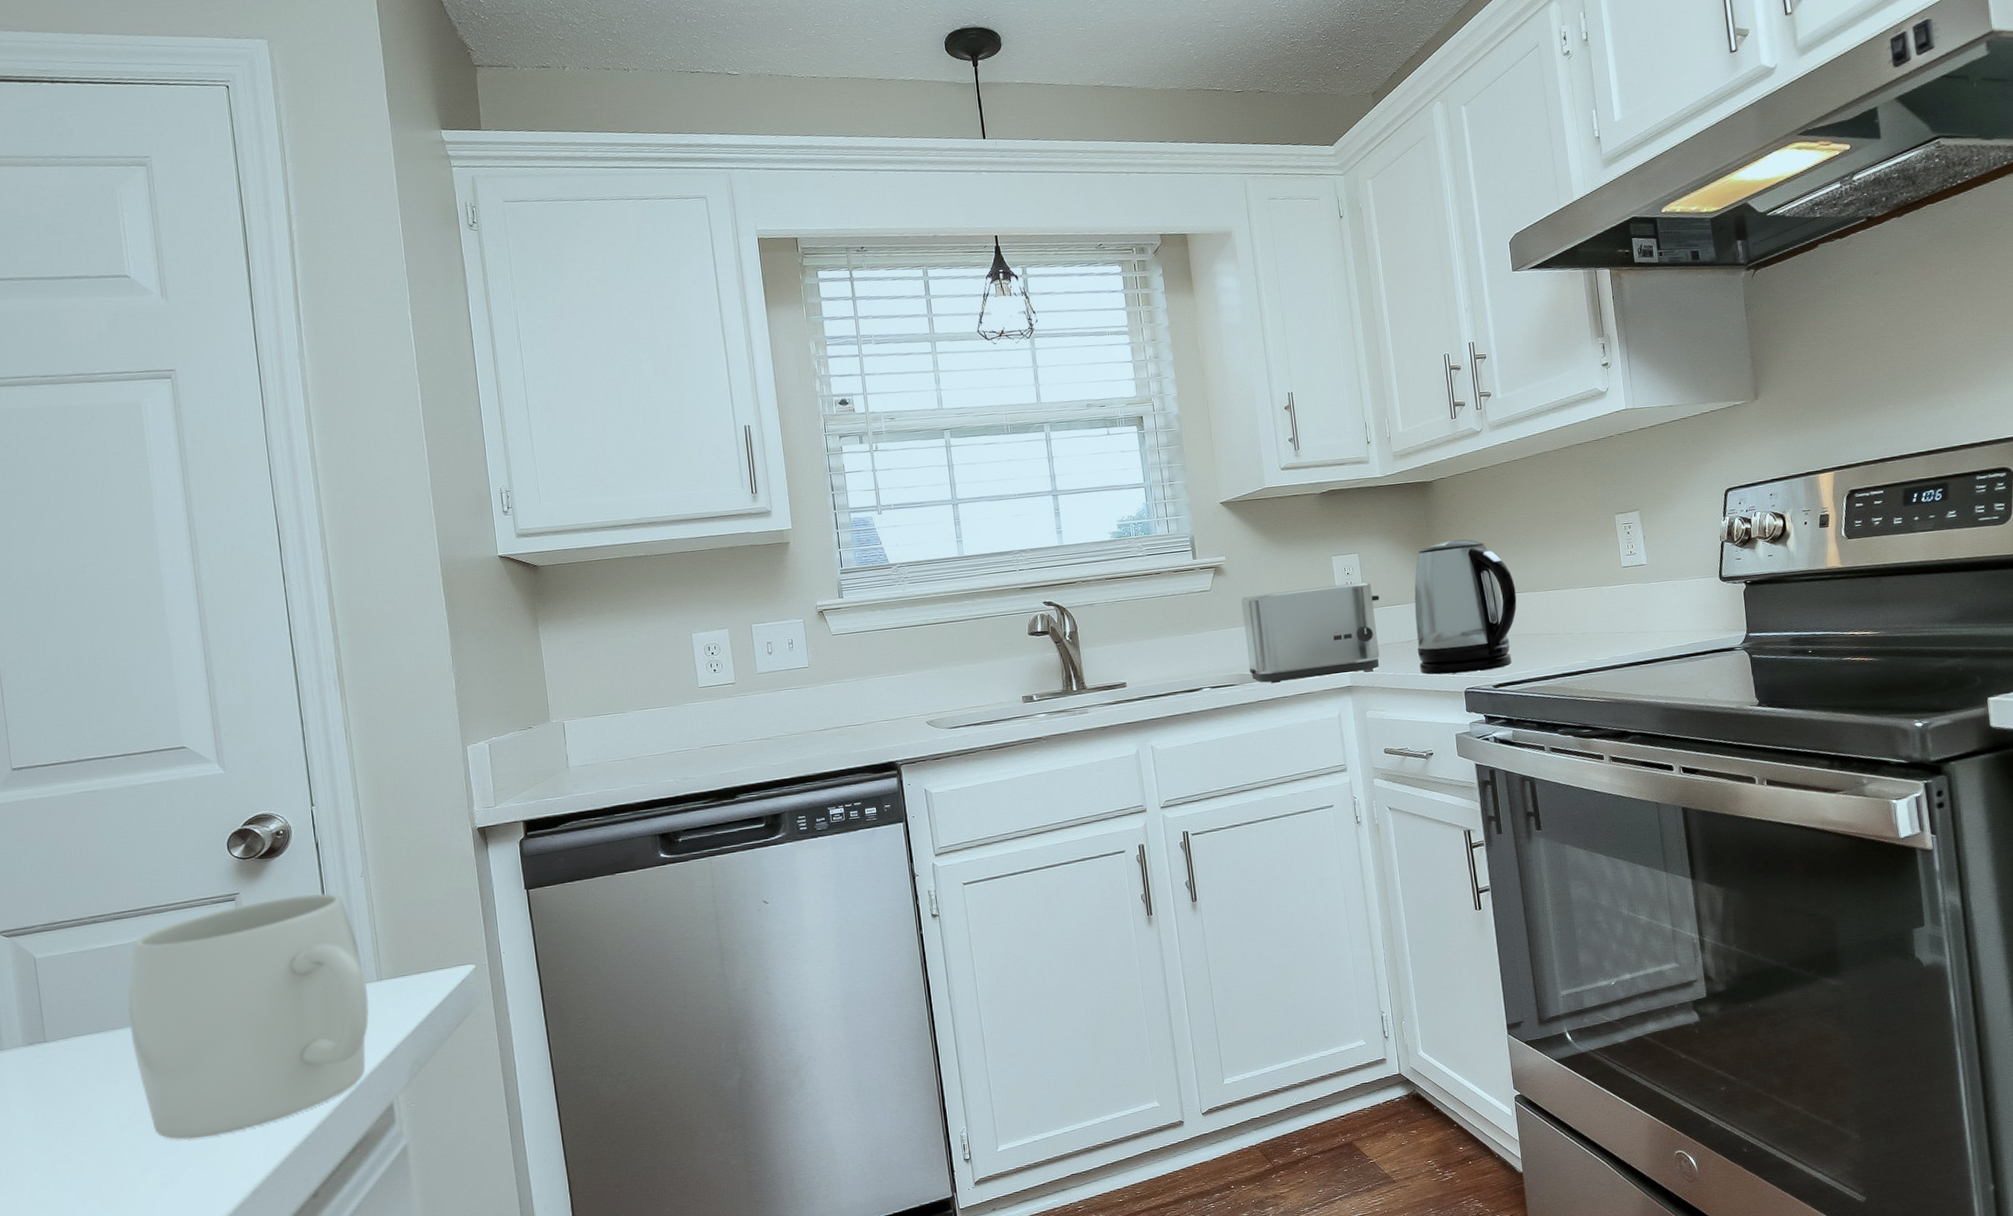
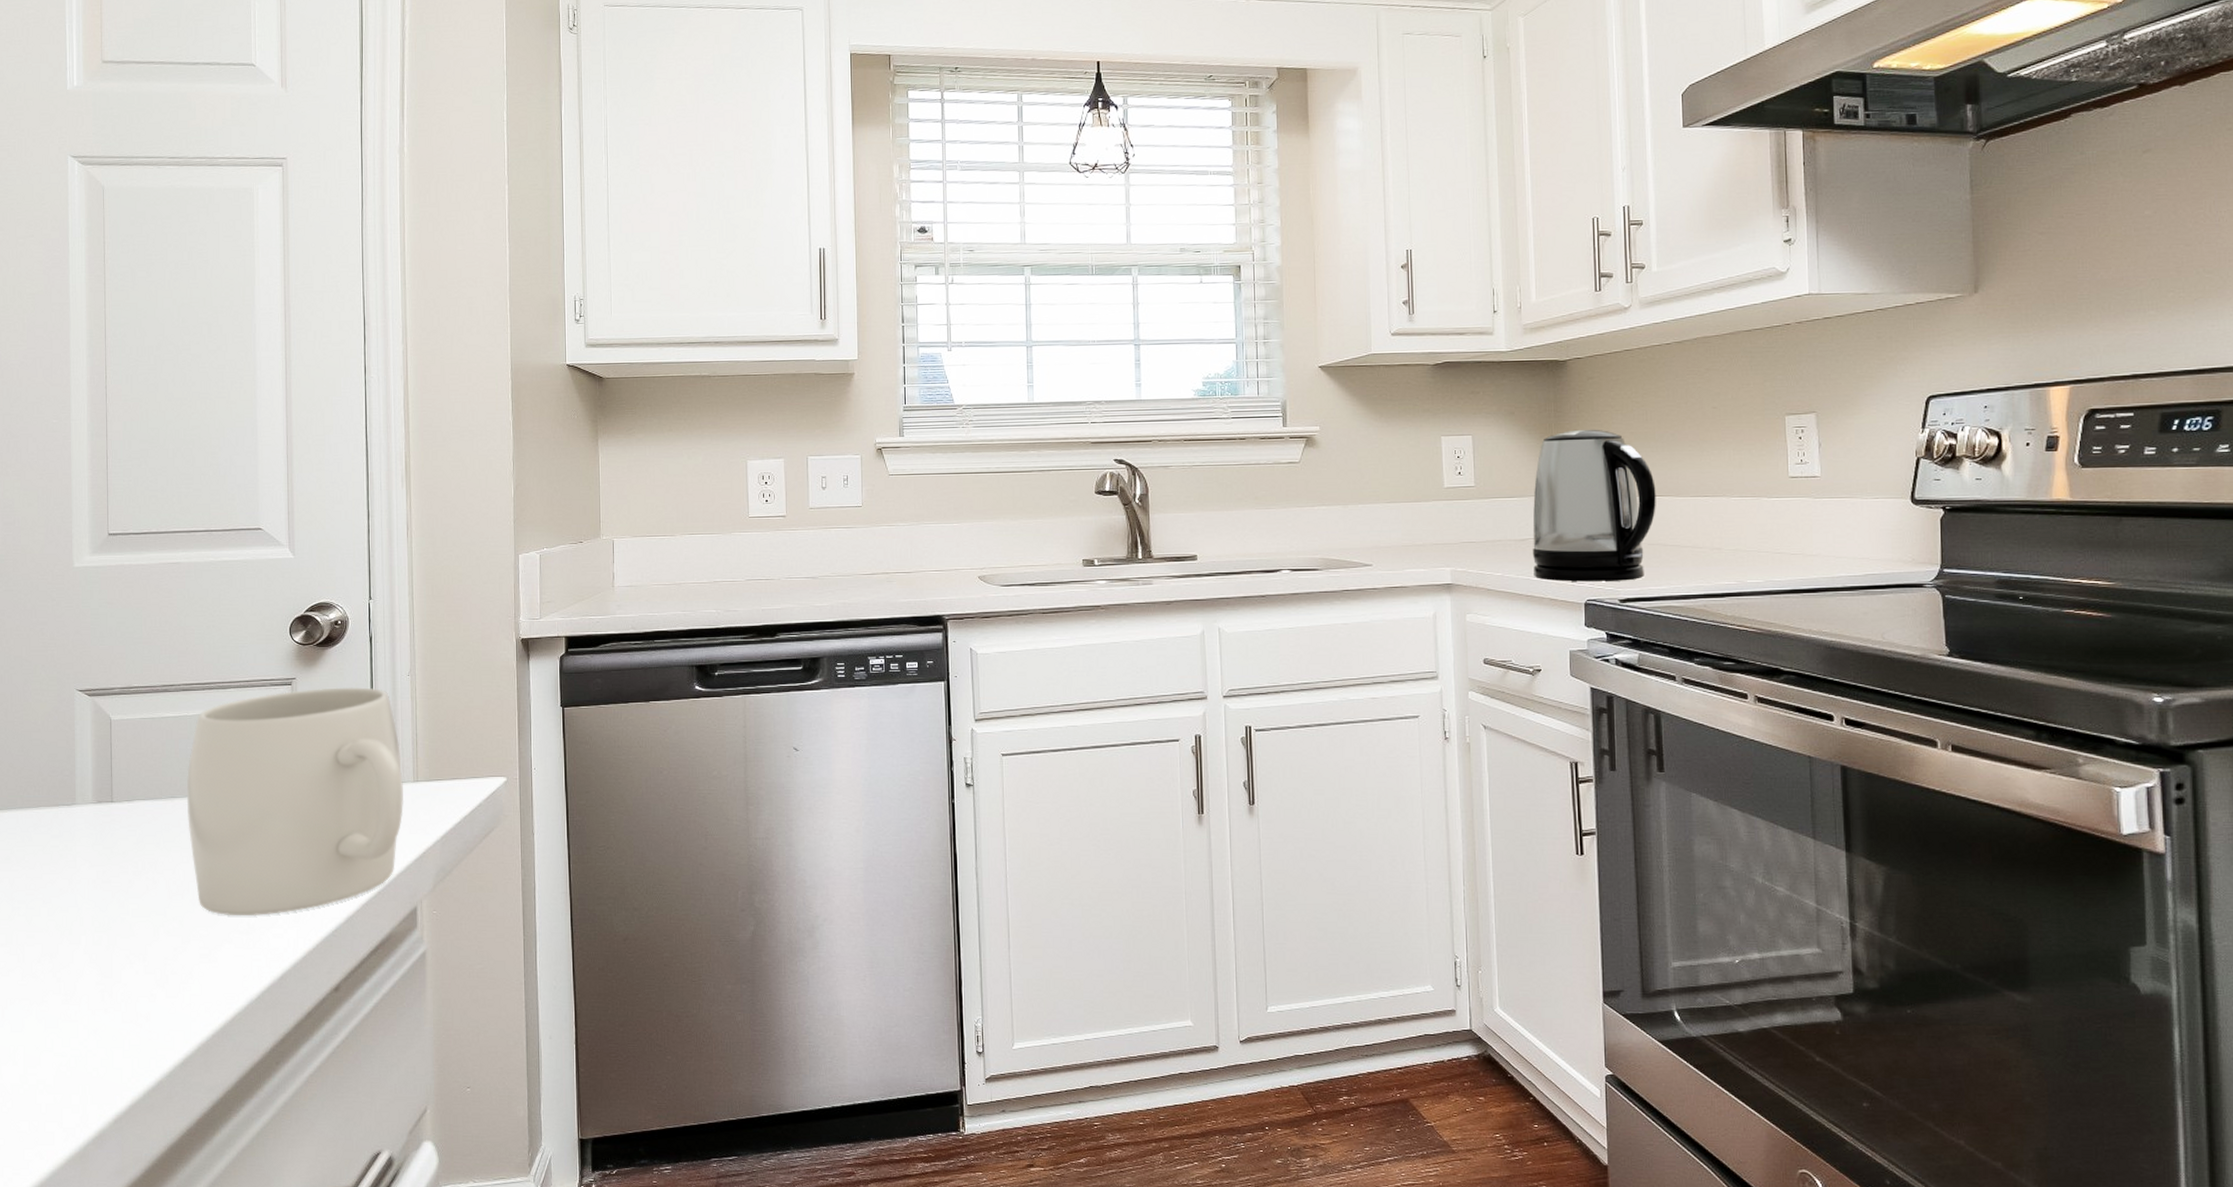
toaster: present [1241,582,1380,684] -> none [1333,468,1493,573]

